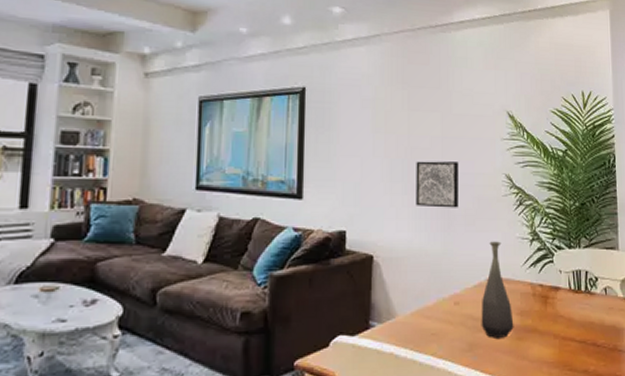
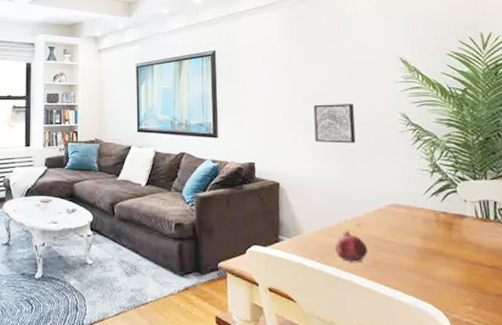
fruit: none [431,309,465,347] -> present [335,229,369,262]
bottle: present [481,241,514,338] -> none [383,172,418,258]

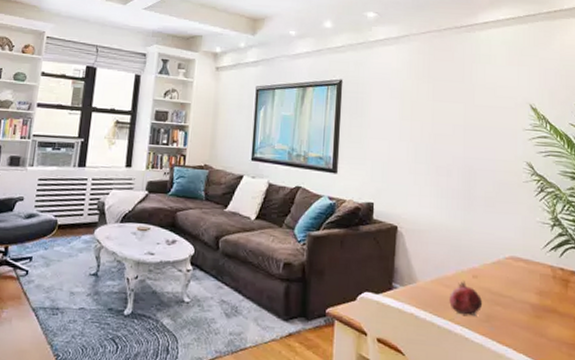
wall art: present [313,104,356,143] -> none [438,146,481,190]

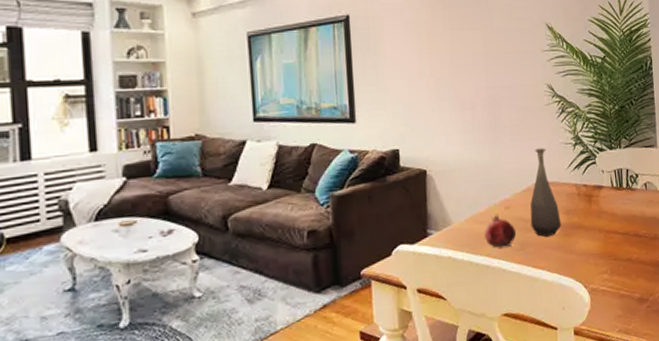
bottle: none [499,223,533,314] -> present [530,148,562,237]

